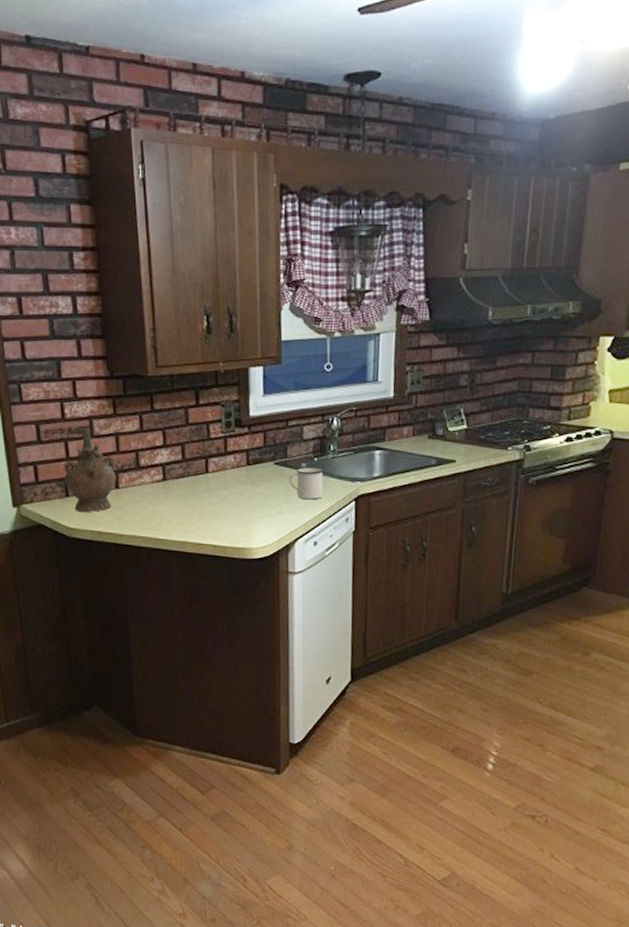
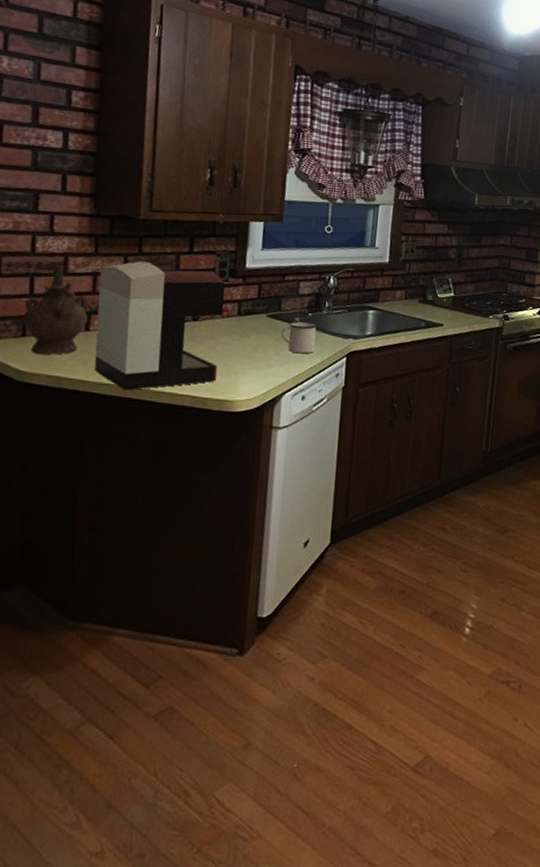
coffee maker: none [120,418,238,542] -> present [94,261,229,391]

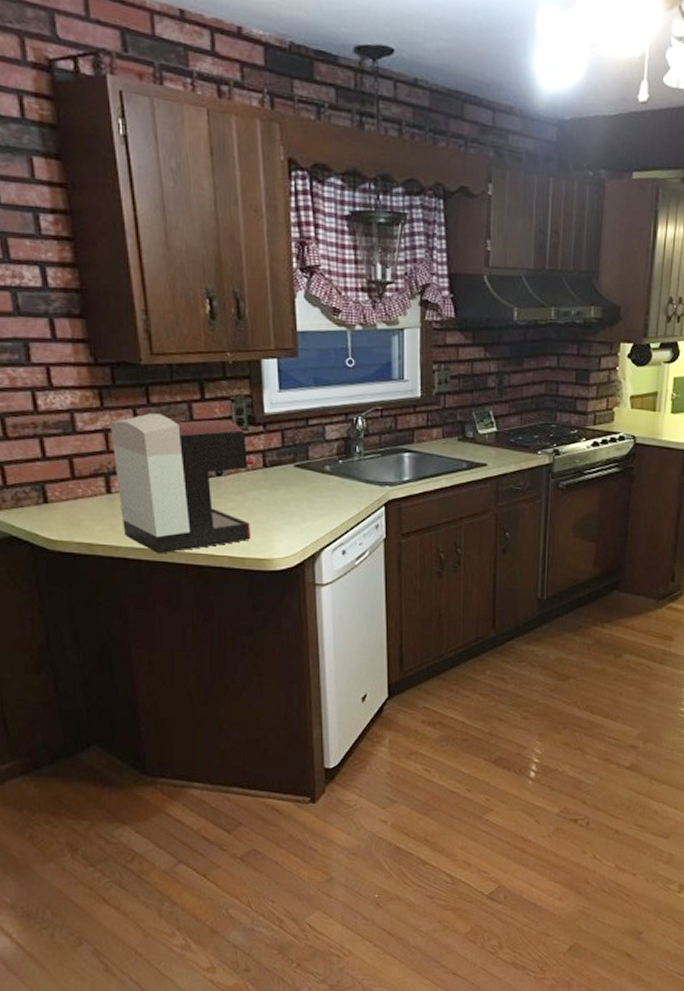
ceremonial vessel: present [22,264,88,355] -> none [39,422,107,521]
mug: present [281,321,317,354] -> none [312,470,349,506]

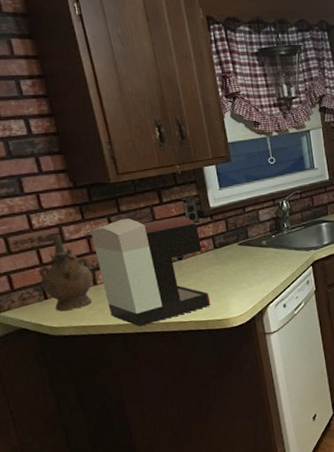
ceremonial vessel: none [39,422,107,521] -> present [38,234,94,311]

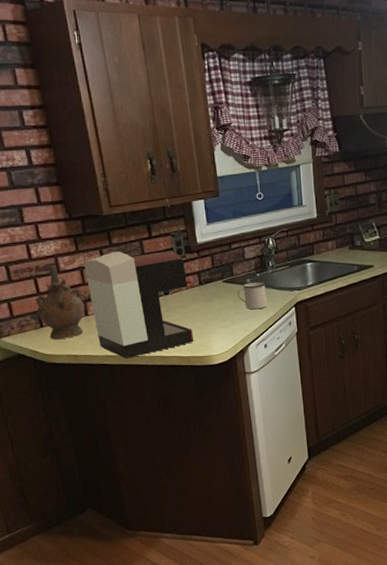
mug: none [253,243,284,271] -> present [237,281,267,310]

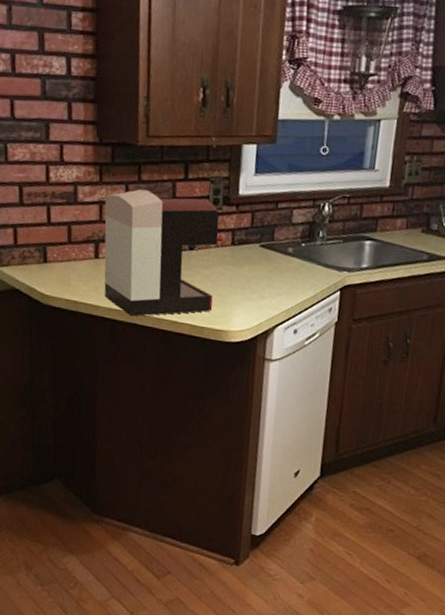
ceremonial vessel: present [35,264,85,339] -> none [43,193,97,280]
mug: present [237,281,267,310] -> none [273,252,310,287]

